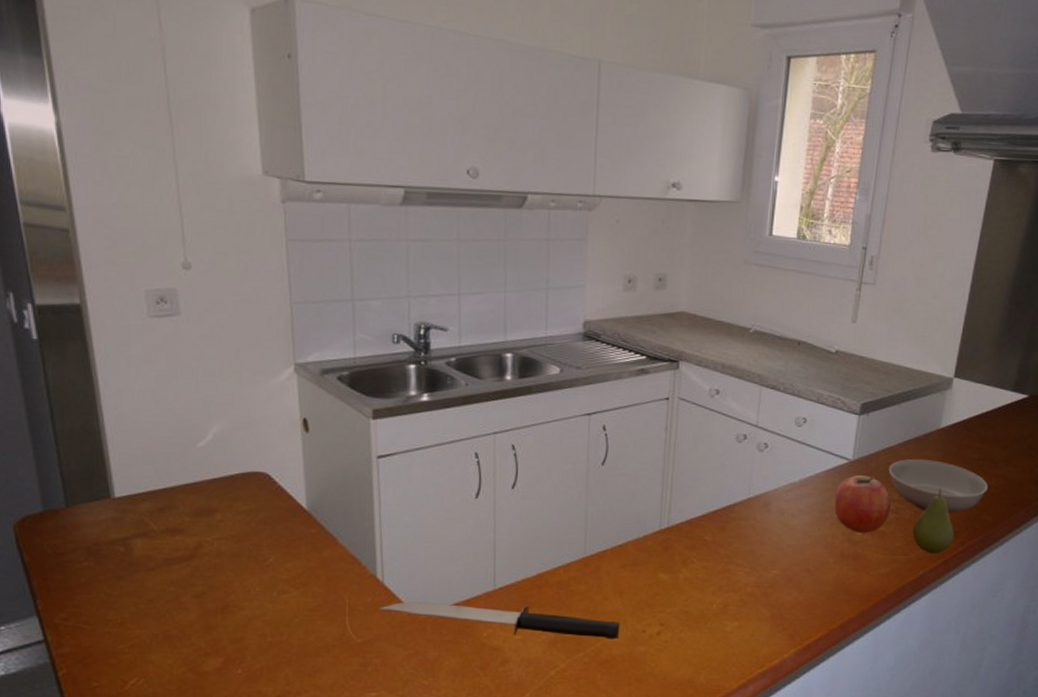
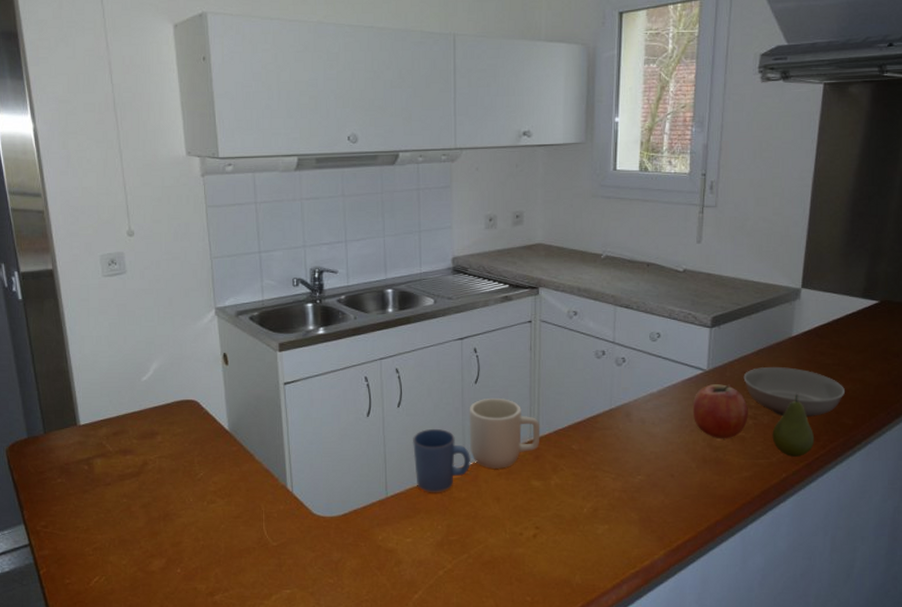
kitchen knife: present [379,601,620,639] -> none [290,509,499,542]
mug: none [527,513,592,586] -> present [413,428,470,493]
mug: none [592,481,672,560] -> present [469,397,540,469]

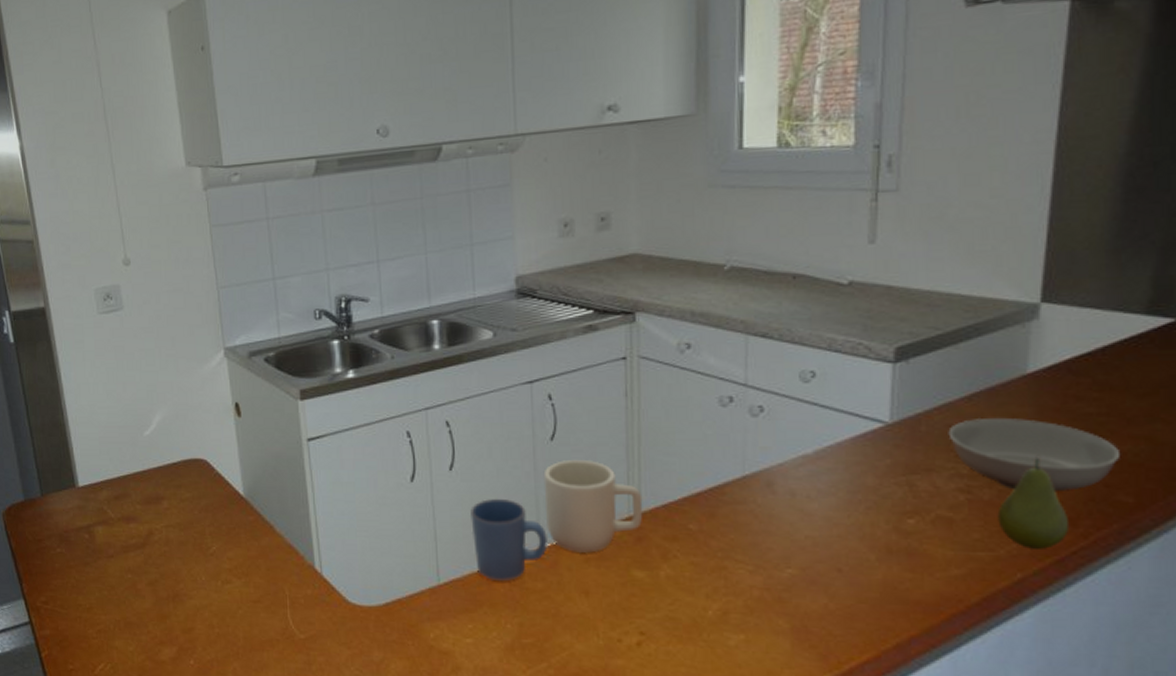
fruit: present [692,384,748,438] -> none [868,443,958,520]

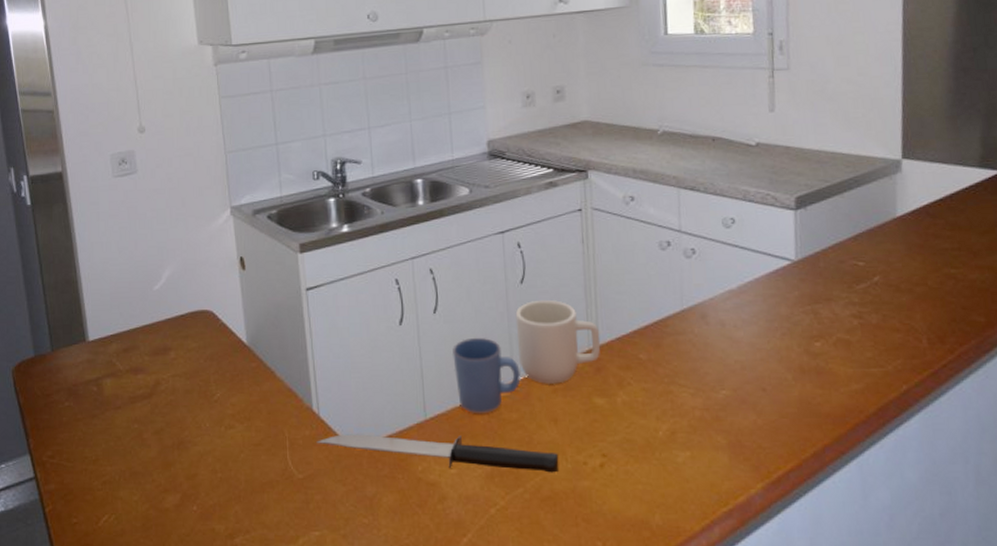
kitchen knife: none [319,595,590,649] -> present [316,434,560,473]
bowl: present [948,418,1121,493] -> none [841,254,972,315]
fruit: present [997,456,1070,549] -> none [883,285,939,364]

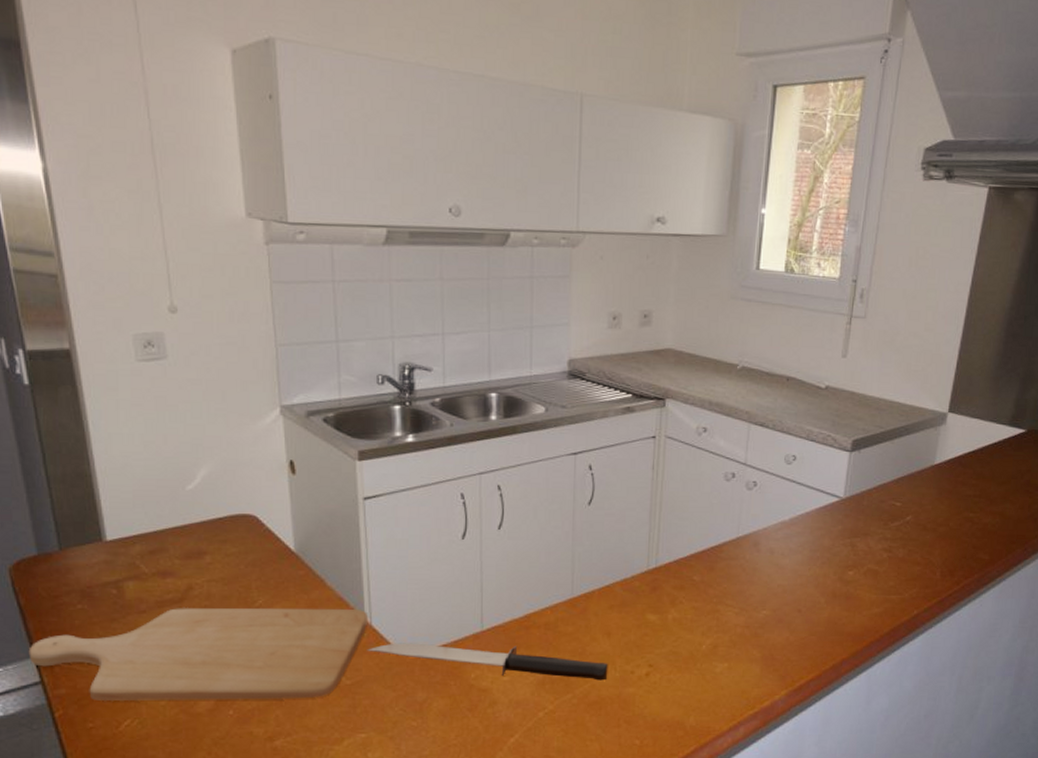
chopping board: none [25,399,316,496] -> present [28,608,369,700]
mug: present [452,337,521,414] -> none [514,554,580,627]
mug: present [515,299,601,384] -> none [579,521,660,600]

